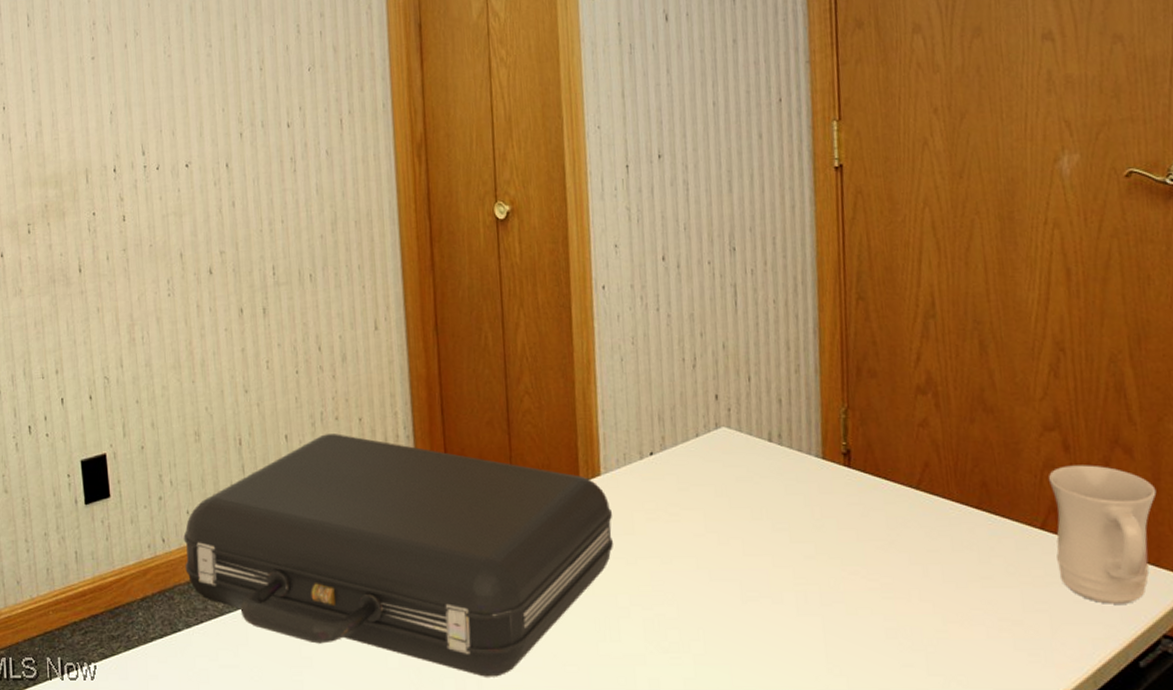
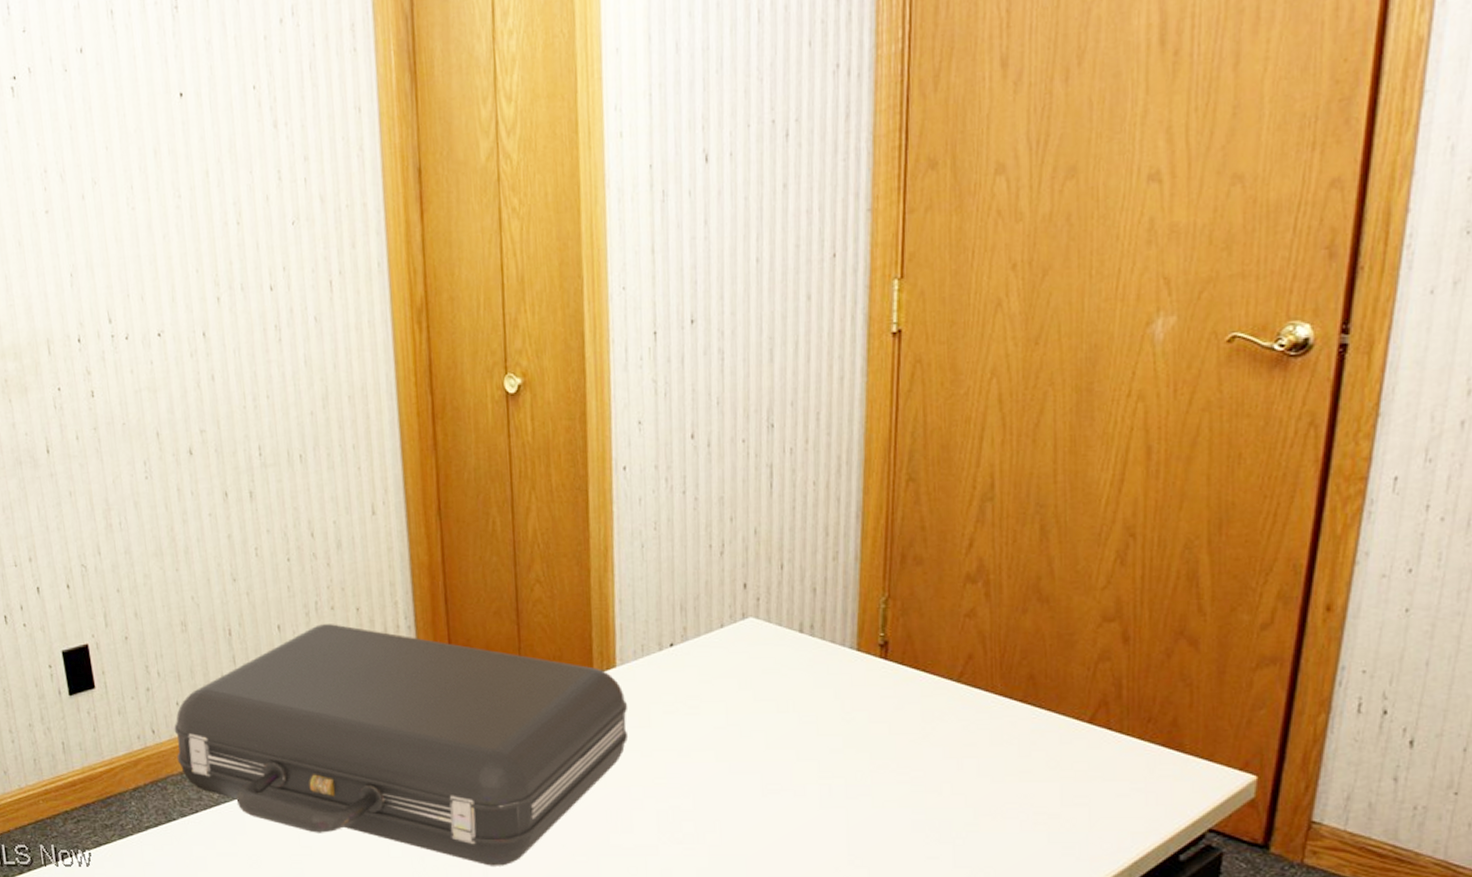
mug: present [1048,465,1157,604] -> none [1102,657,1220,799]

